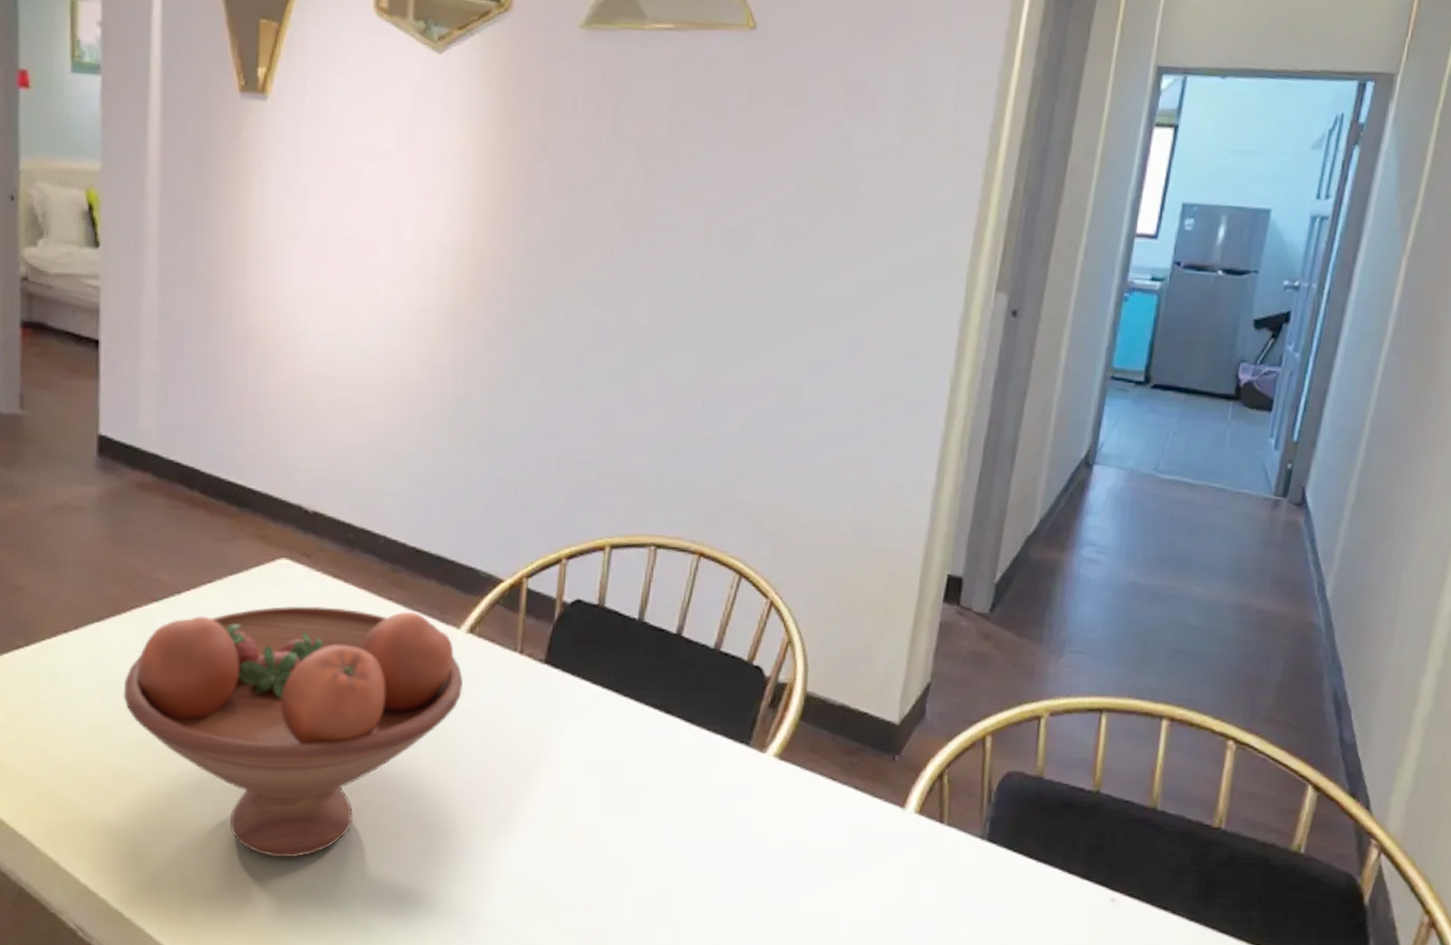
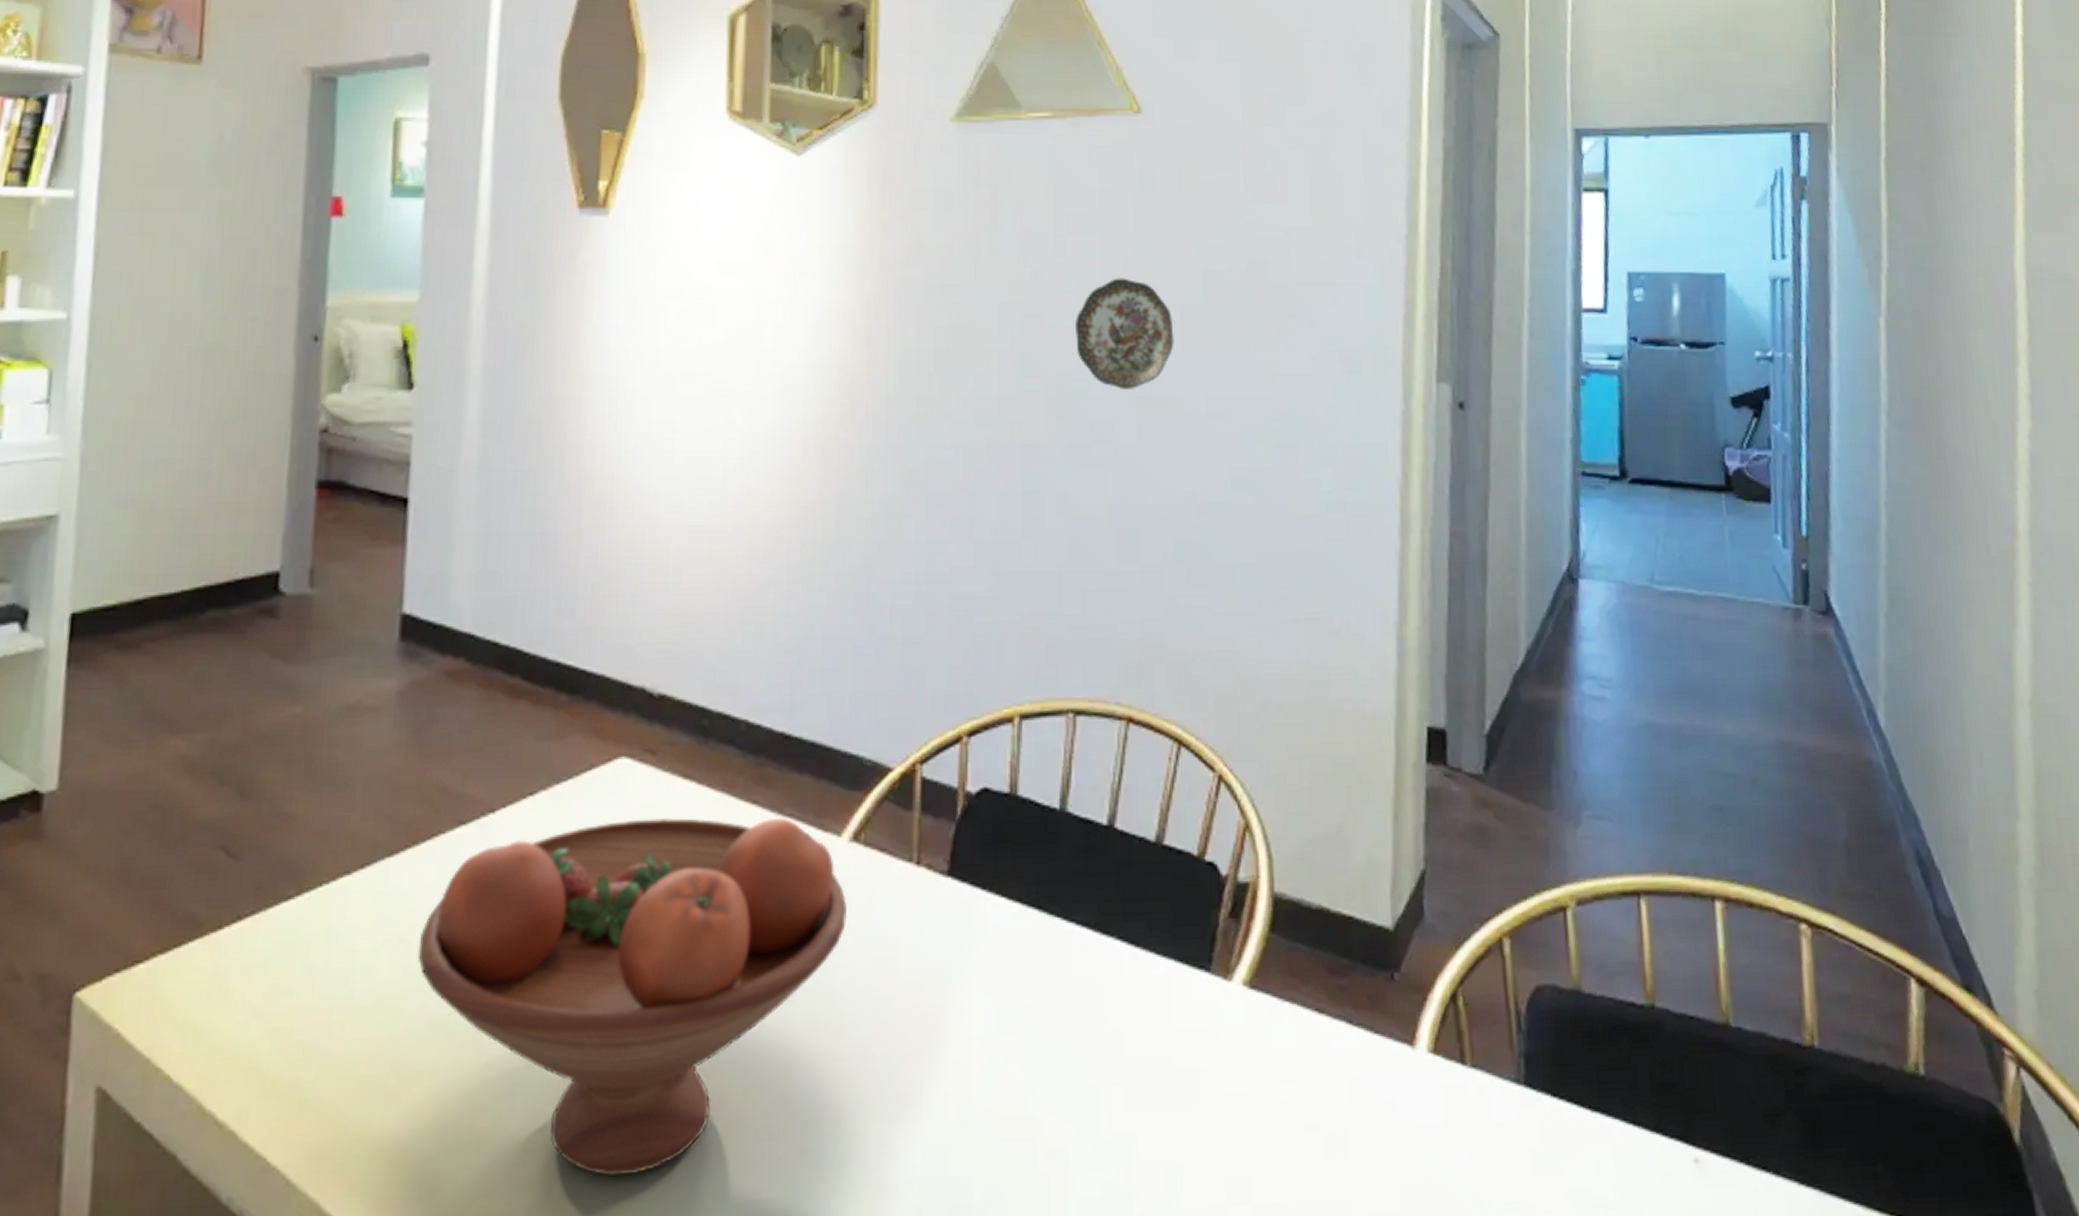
decorative plate: none [680,183,768,284] -> present [1075,278,1174,391]

